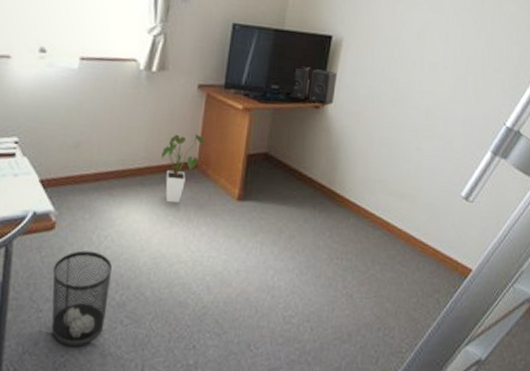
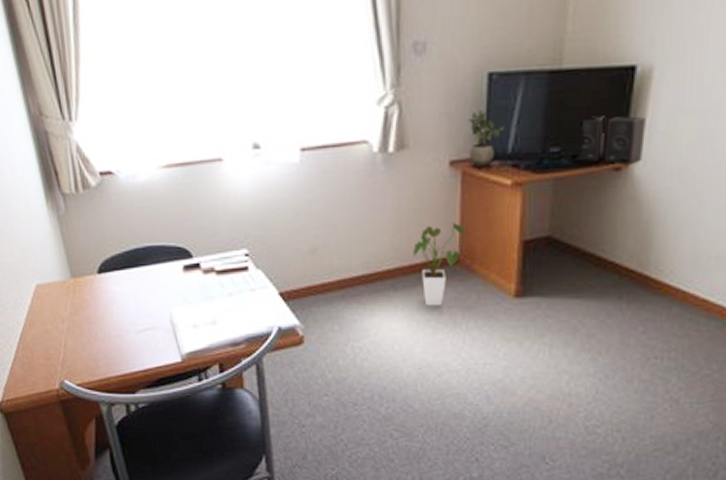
waste bin: present [51,250,113,348] -> none [309,364,373,461]
potted plant: none [213,49,242,94] -> present [468,109,506,168]

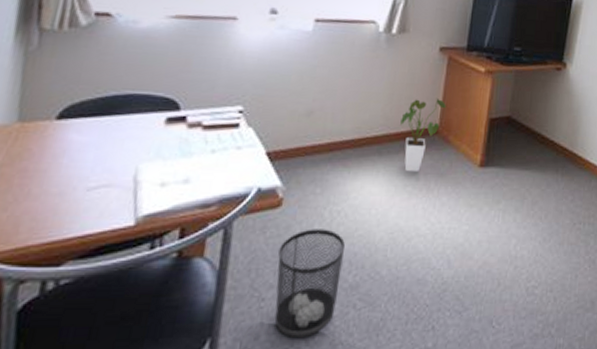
waste bin: none [309,364,373,461] -> present [274,229,346,339]
potted plant: present [468,109,506,168] -> none [455,10,485,56]
speaker: present [571,116,646,165] -> none [528,28,578,67]

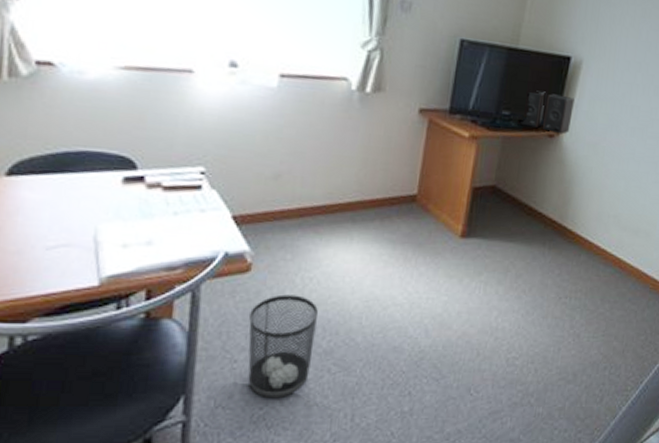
house plant: present [400,99,446,173] -> none [375,164,426,241]
speaker: none [528,28,578,67] -> present [518,90,575,135]

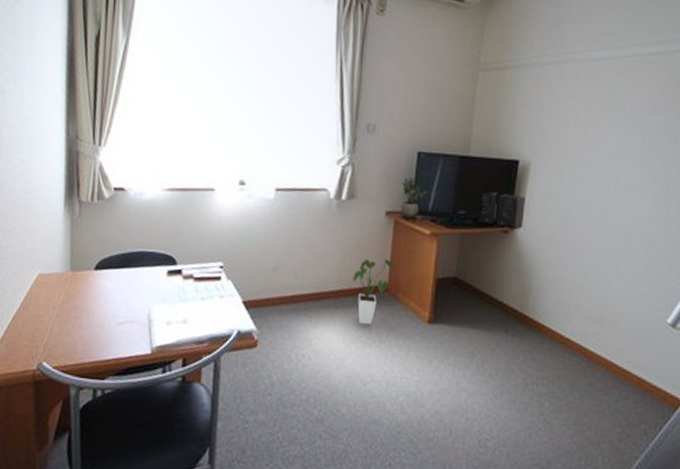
waste bin: present [248,294,319,399] -> none [256,367,311,458]
house plant: none [375,164,426,241] -> present [353,259,394,325]
potted plant: none [437,68,470,119] -> present [401,176,428,220]

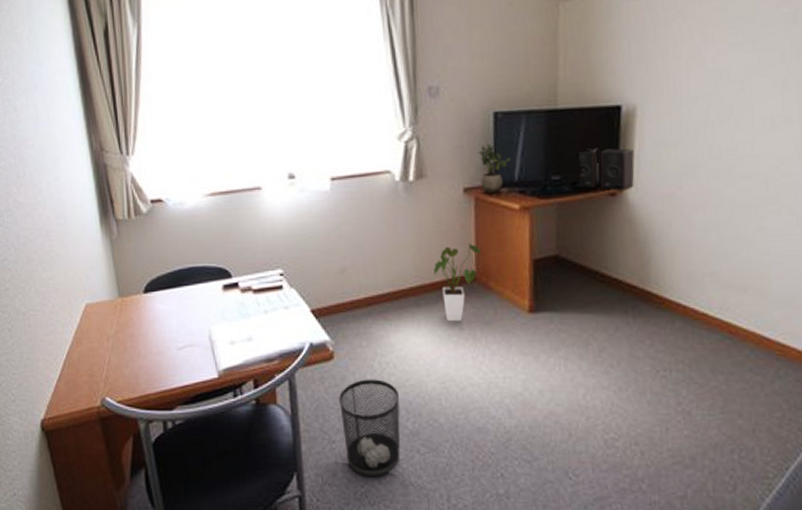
waste bin: none [256,367,311,458] -> present [339,379,400,478]

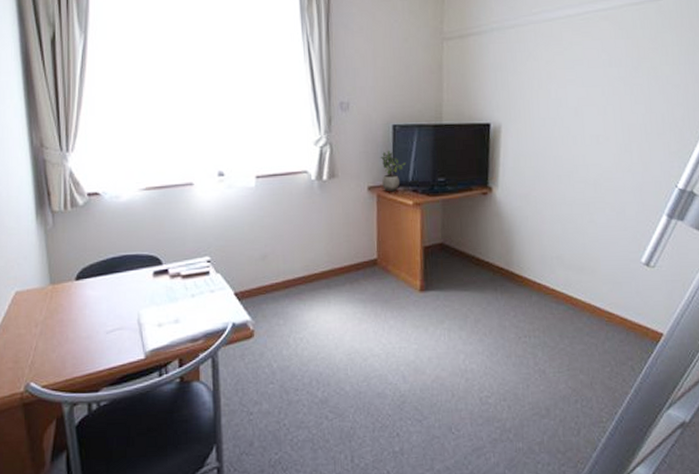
waste bin: present [339,379,400,478] -> none [258,354,312,445]
house plant: present [434,244,481,322] -> none [342,234,381,301]
speaker: present [571,148,635,191] -> none [453,156,501,191]

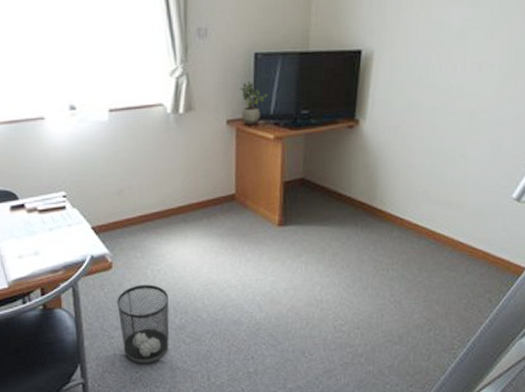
waste bin: none [258,354,312,445] -> present [117,284,170,365]

